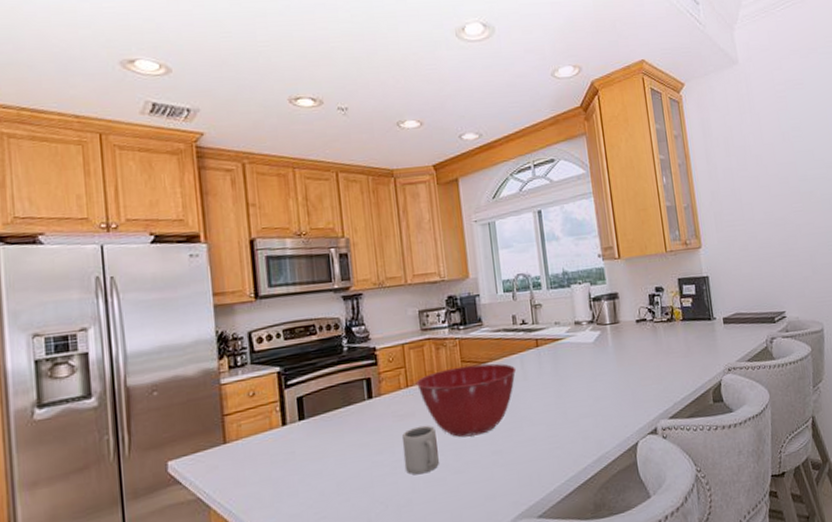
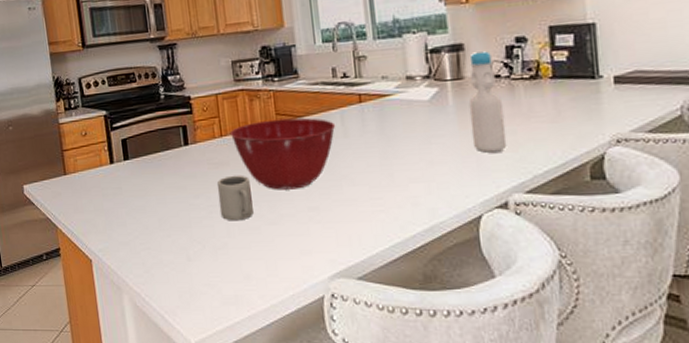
bottle: none [623,298,654,386] -> present [468,50,507,153]

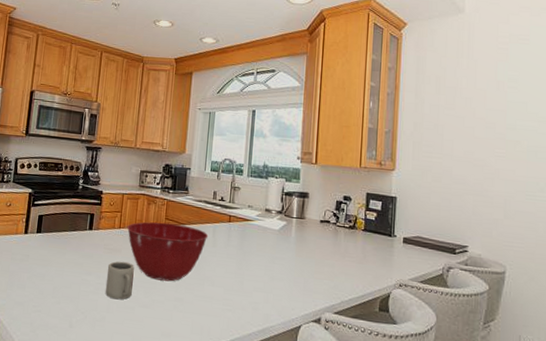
bottle: present [468,50,507,153] -> none [303,200,329,279]

